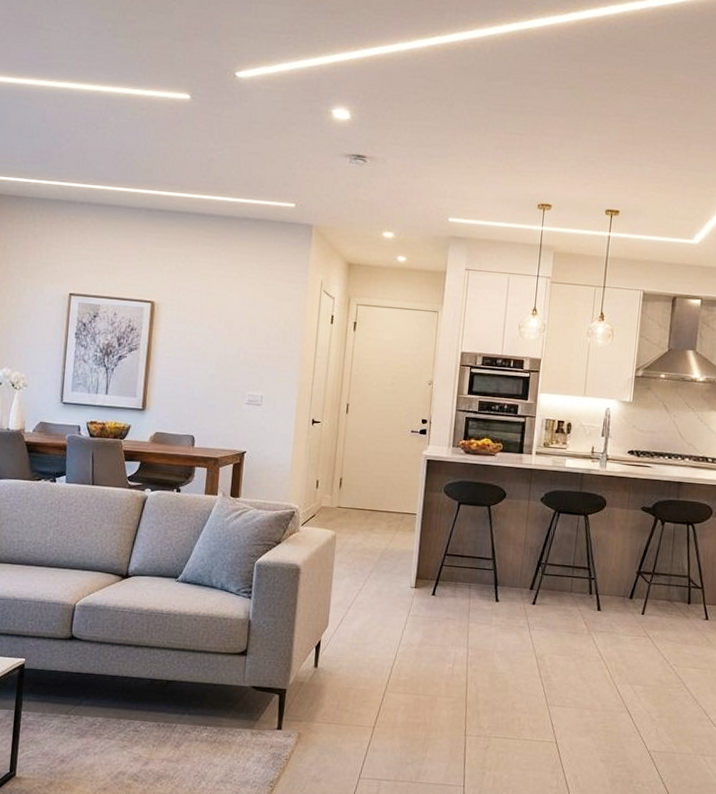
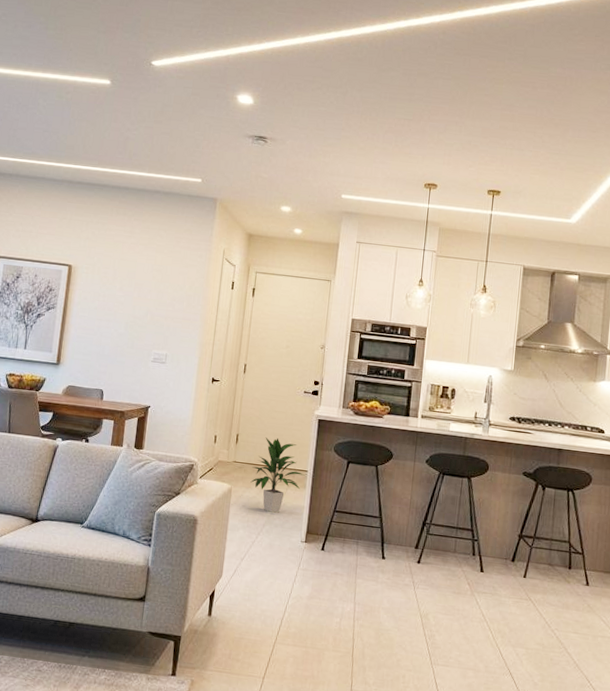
indoor plant: none [356,480,414,559] -> present [250,437,305,513]

